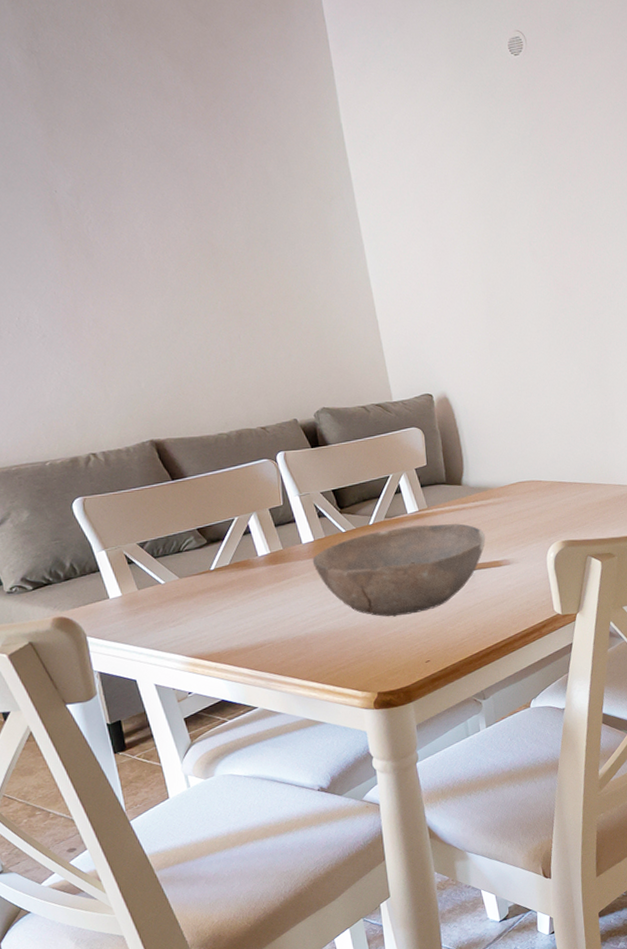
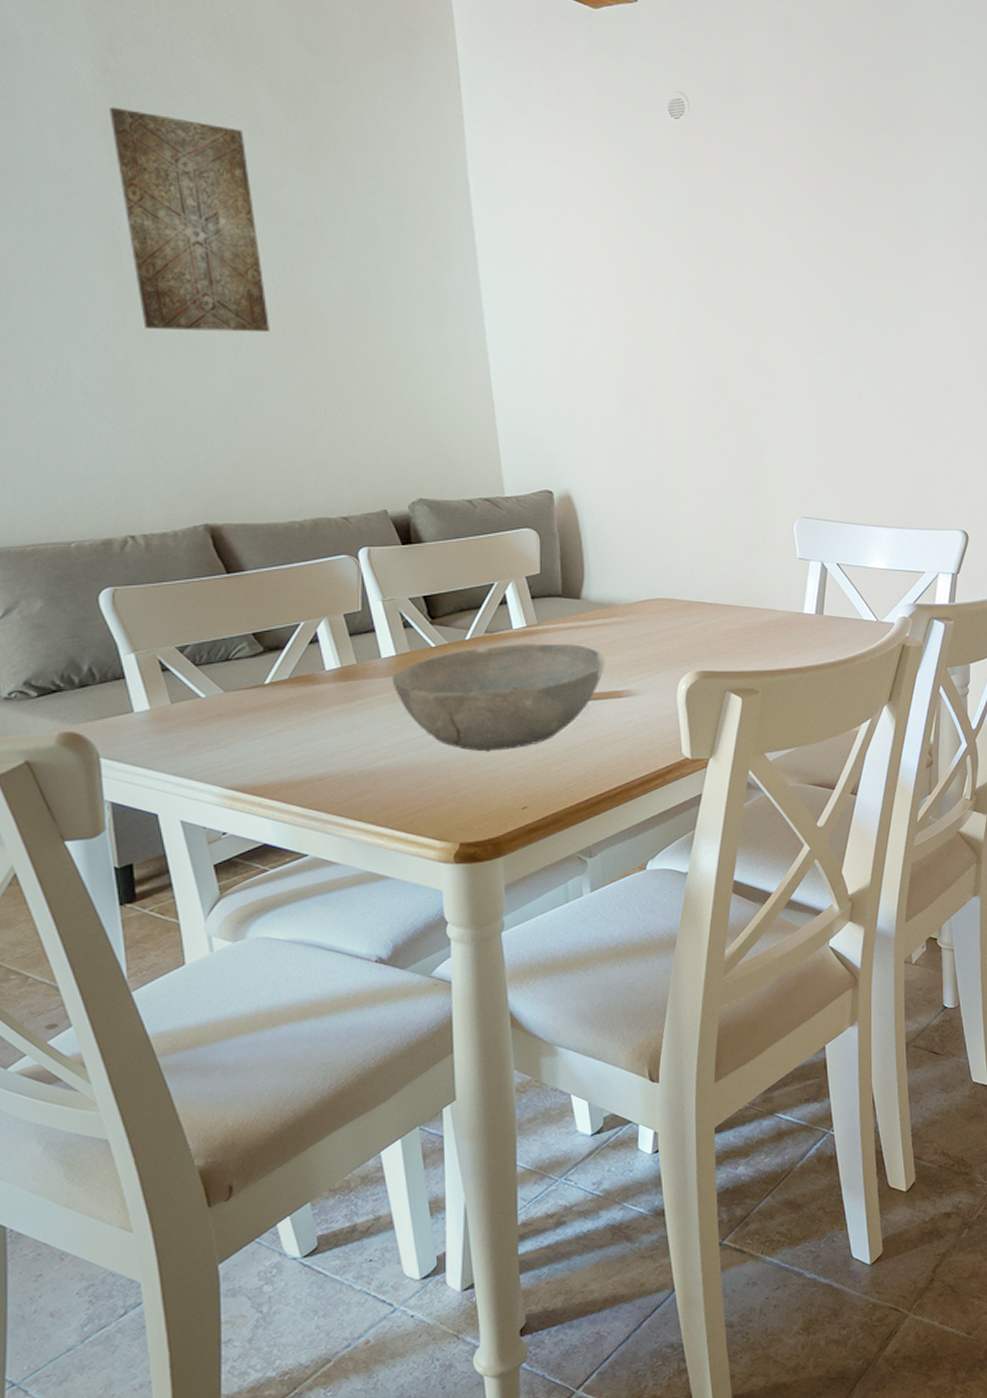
wall art: none [38,85,188,277] -> present [109,107,270,333]

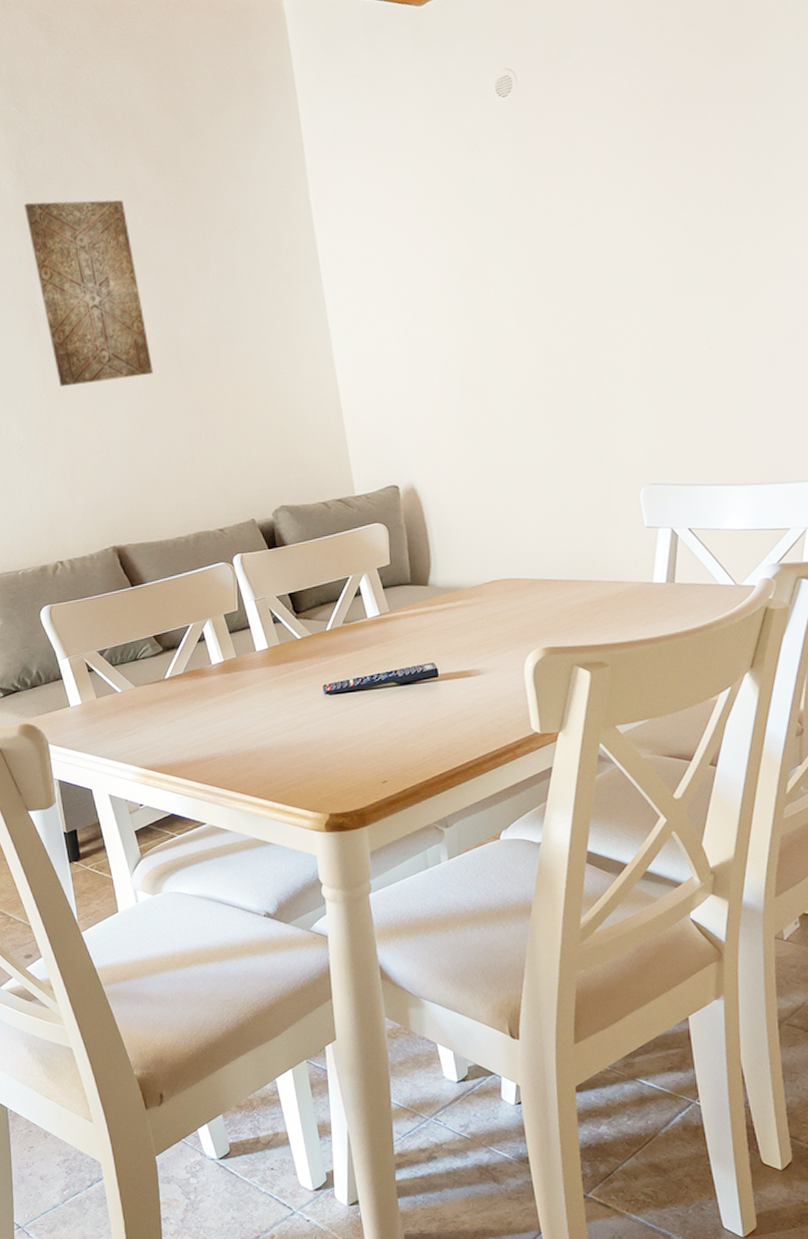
bowl: present [392,643,606,752] -> none [266,628,454,732]

